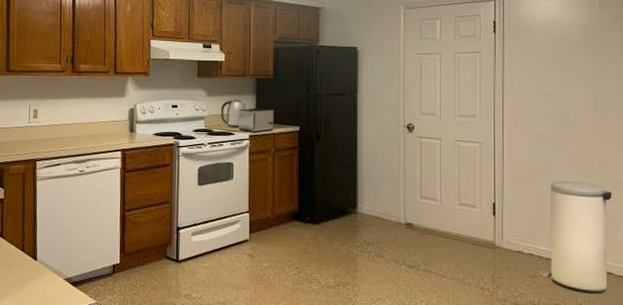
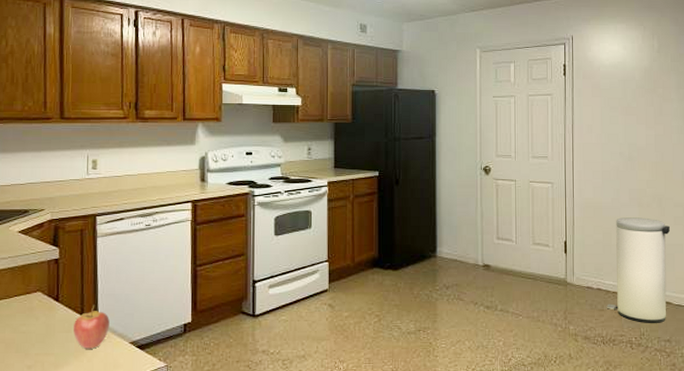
fruit: none [14,242,47,283] -> present [72,305,110,349]
kettle: present [221,99,246,129] -> none [298,145,324,175]
toaster: present [239,107,274,134] -> none [317,153,353,180]

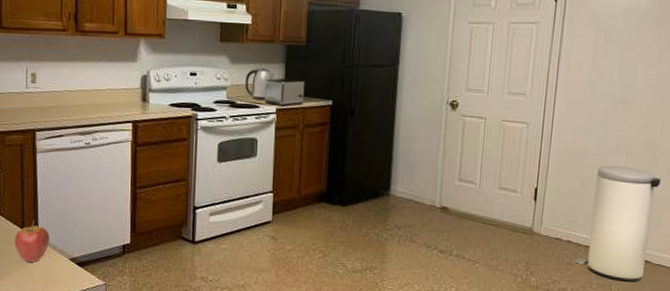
kettle: none [298,145,324,175] -> present [245,68,274,101]
toaster: none [317,153,353,180] -> present [265,78,305,107]

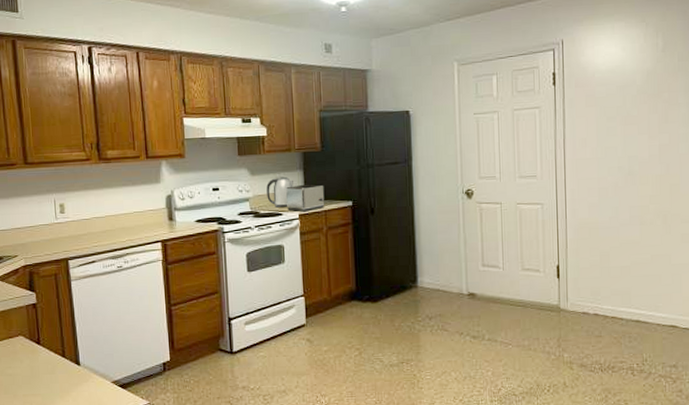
fruit: present [14,220,50,262] -> none [56,347,91,389]
pedal bin: present [575,166,661,282] -> none [604,236,676,349]

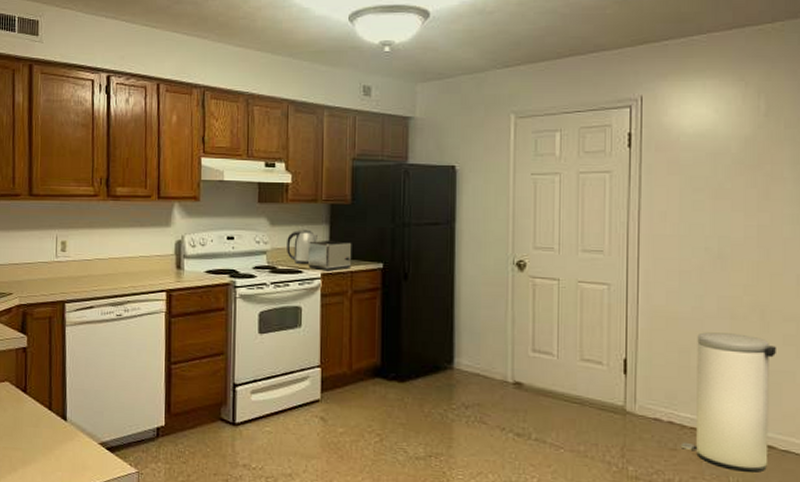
pedal bin: none [604,236,676,349] -> present [680,332,776,473]

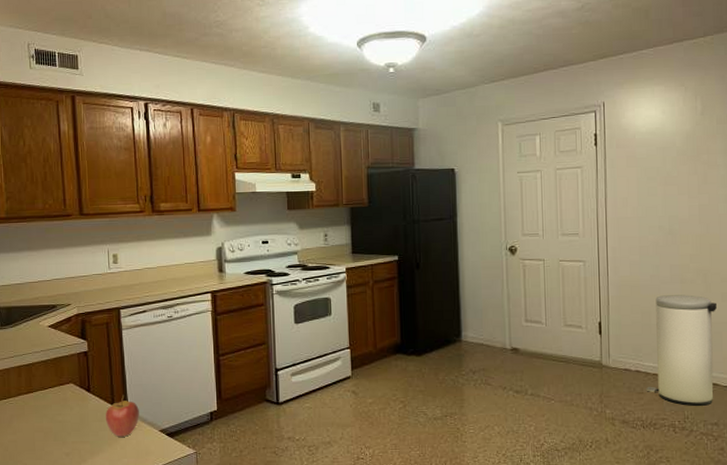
fruit: none [40,399,78,447] -> present [105,395,139,437]
kettle: present [287,229,317,265] -> none [315,231,341,262]
toaster: present [308,240,352,271] -> none [334,238,371,266]

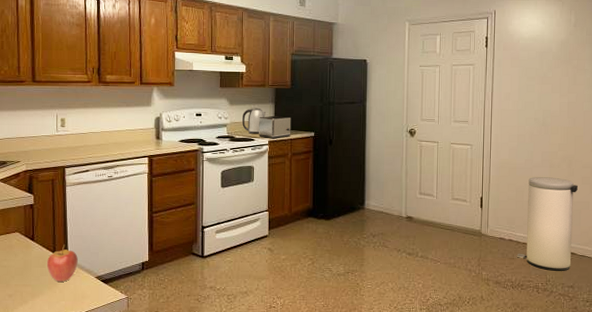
kettle: none [315,231,341,262] -> present [242,108,265,135]
toaster: none [334,238,371,266] -> present [259,115,291,139]

